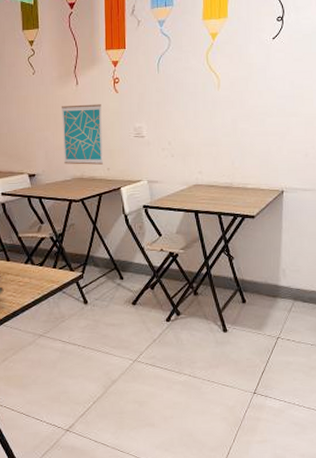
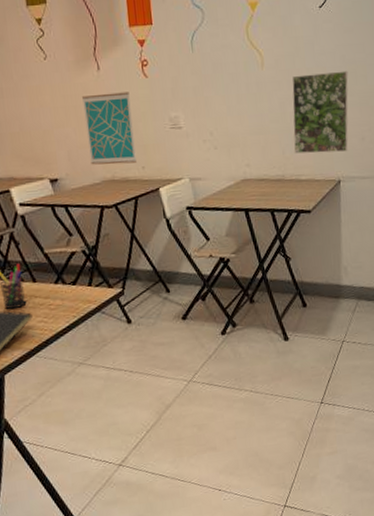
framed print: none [242,94,296,166] -> present [292,70,349,154]

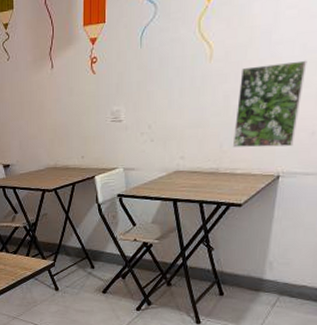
wall art: present [82,92,138,165] -> none [36,88,78,154]

